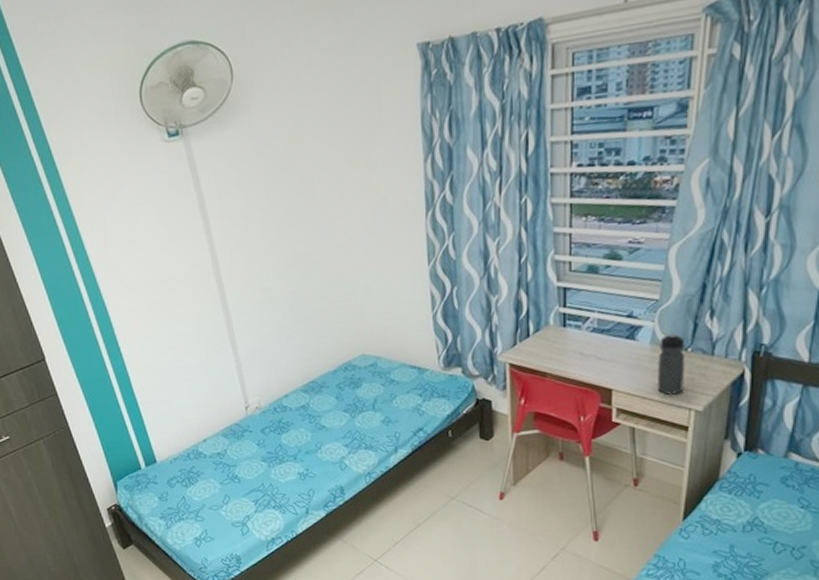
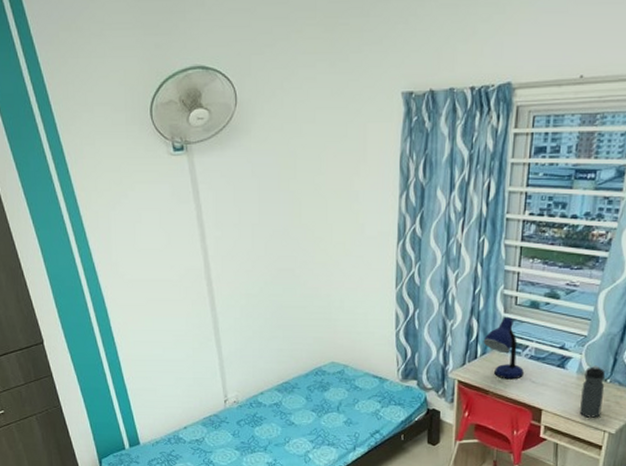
desk lamp: none [535,286,588,358] -> present [483,317,525,380]

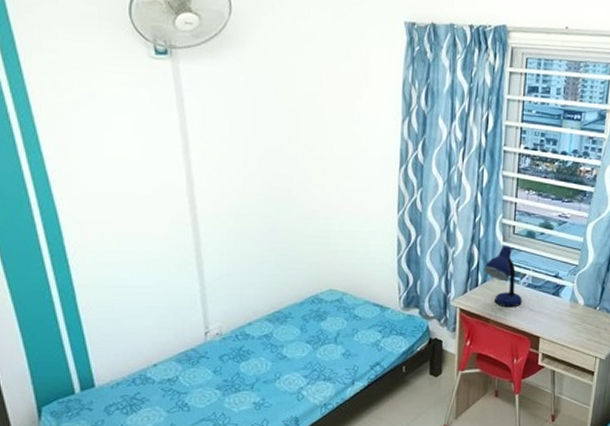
water bottle: present [579,365,605,418] -> none [573,293,595,344]

